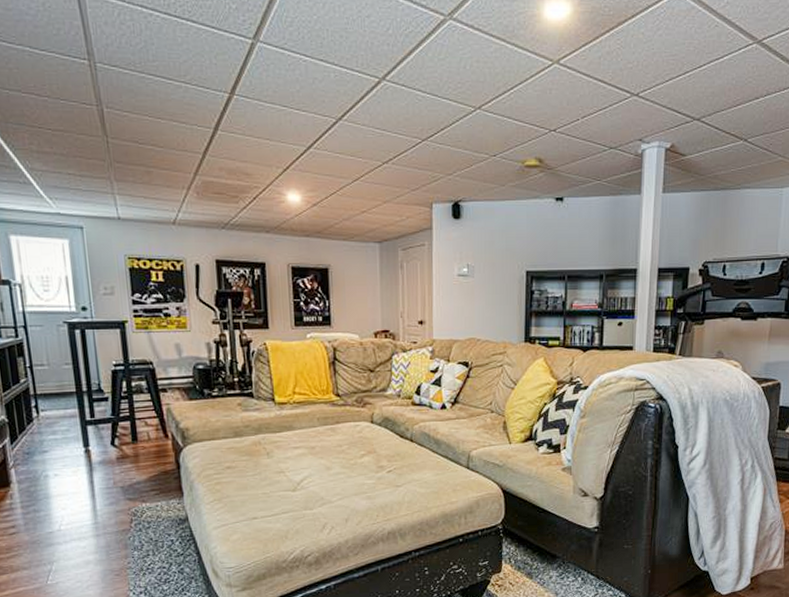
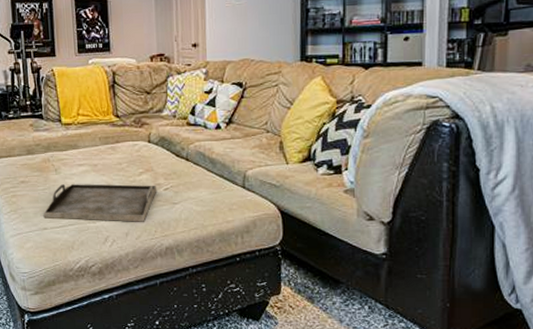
serving tray: none [252,467,380,508] -> present [43,184,157,222]

